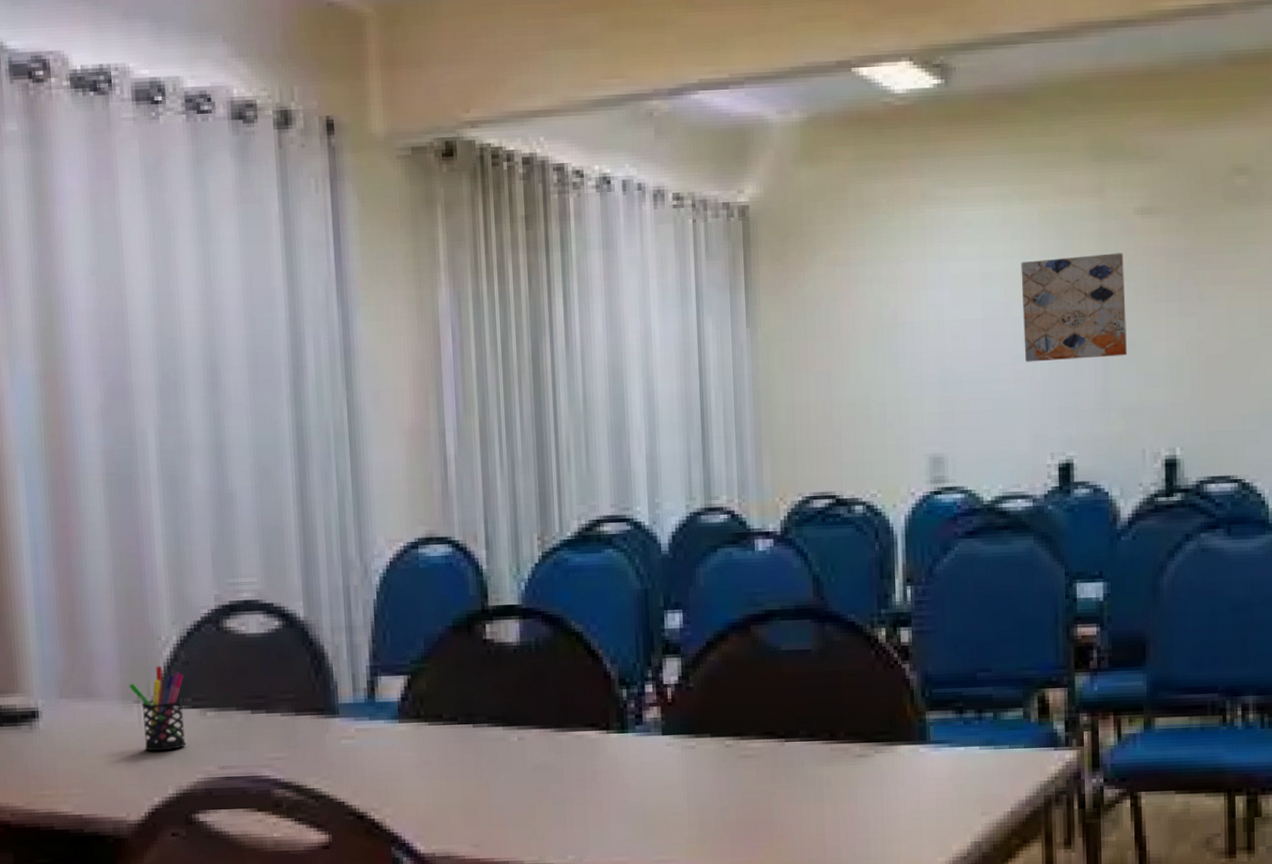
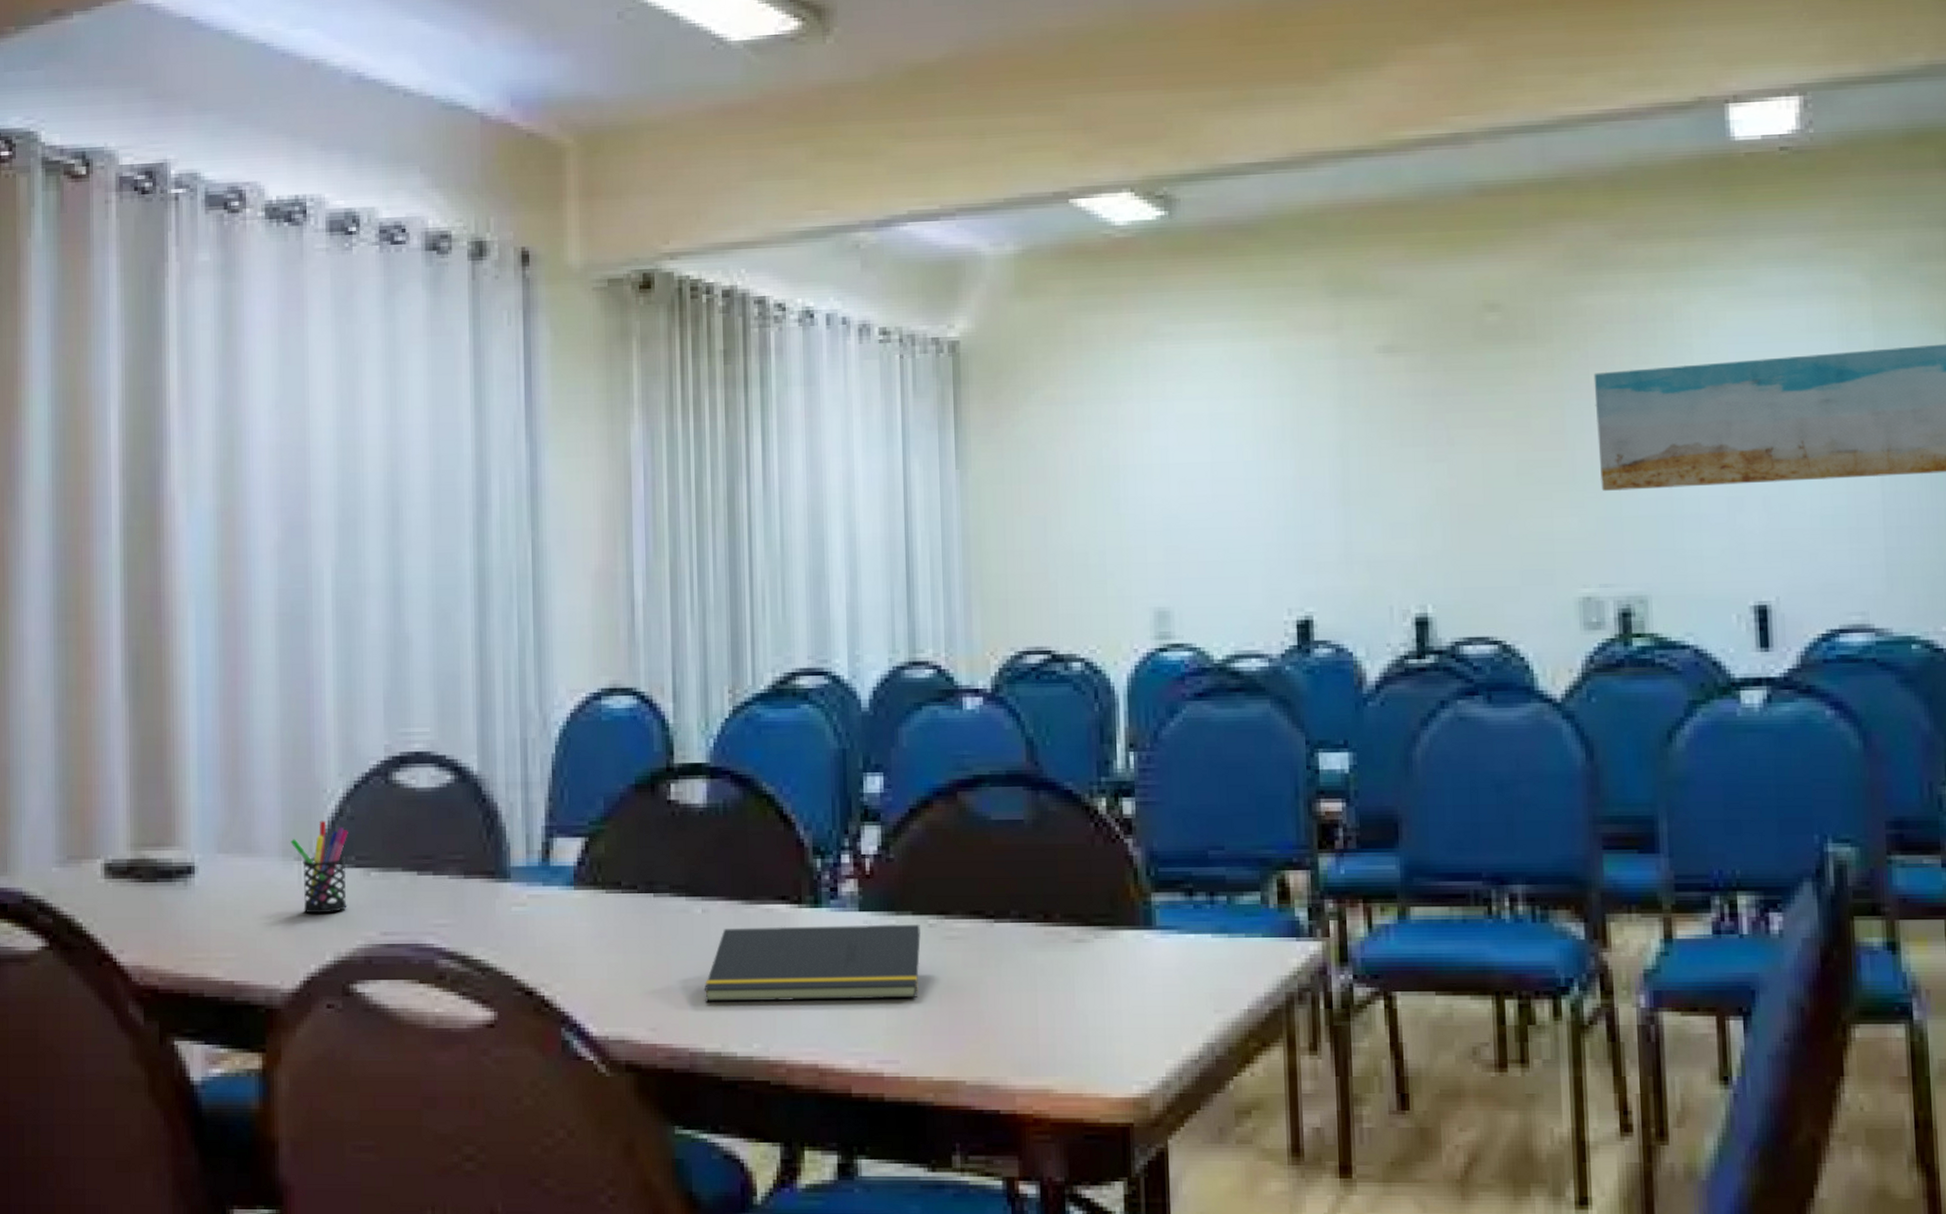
notepad: none [521,745,719,820] -> present [704,924,921,1002]
wall art: present [1021,253,1127,362] -> none [1252,393,1370,510]

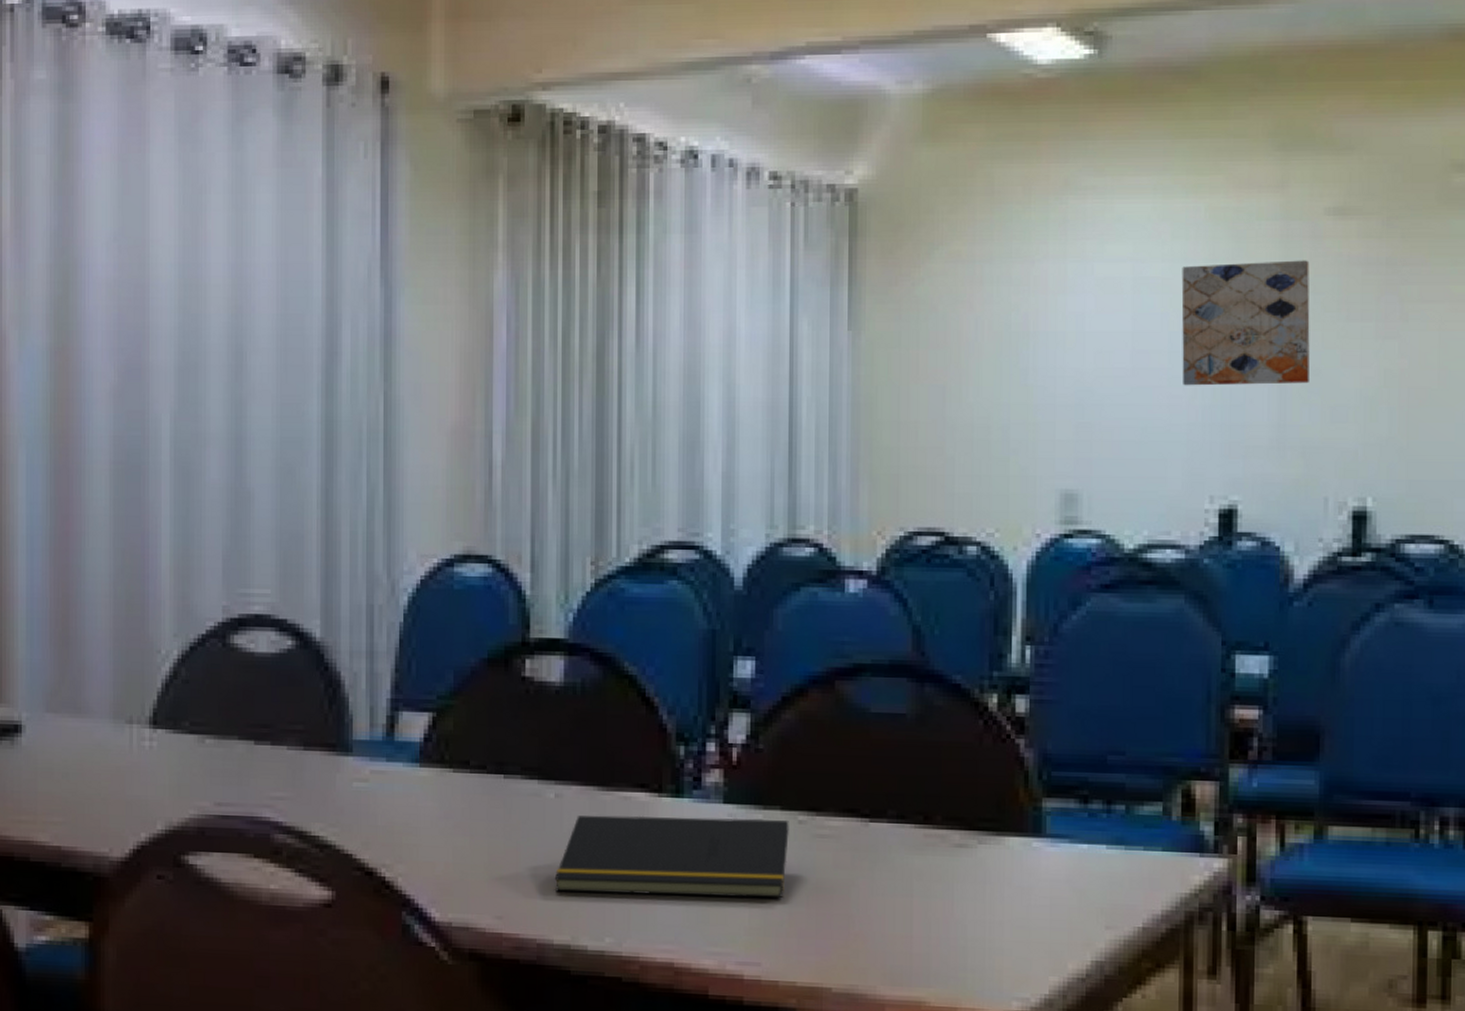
pen holder: present [290,820,348,914] -> none [122,682,183,781]
wall art: none [1252,393,1370,510] -> present [1181,260,1310,386]

